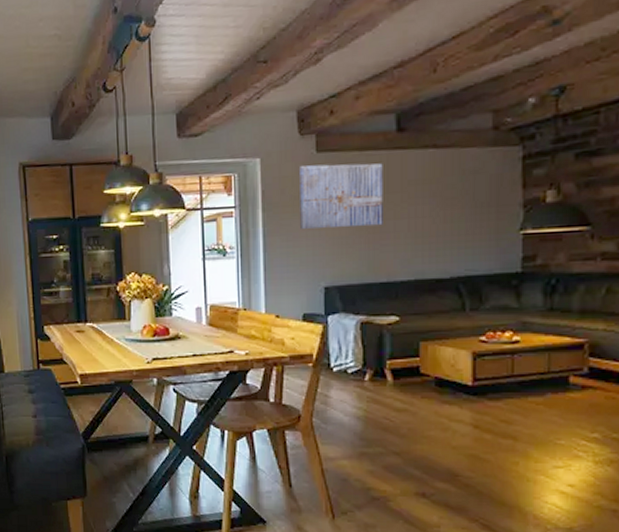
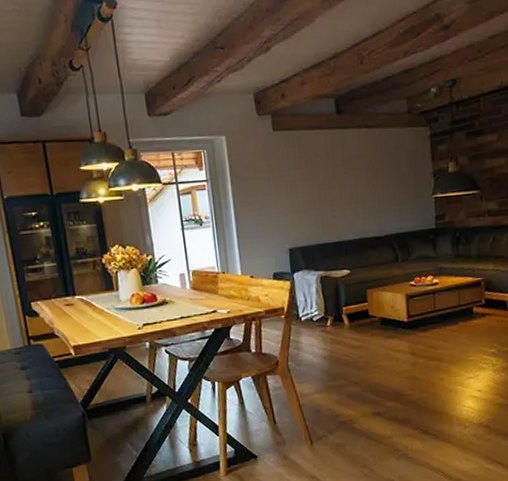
wall art: present [298,163,383,229] -> none [258,140,331,199]

